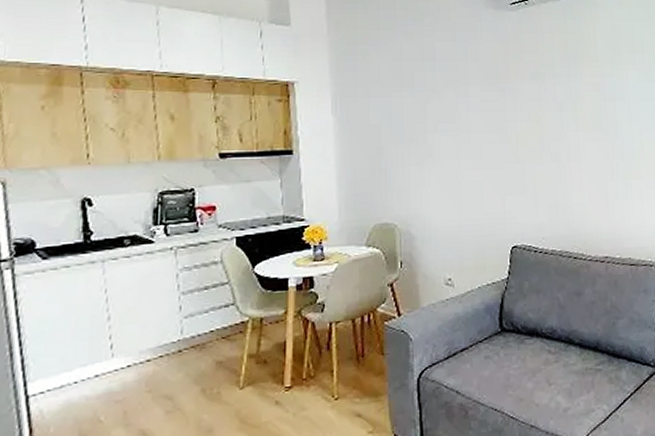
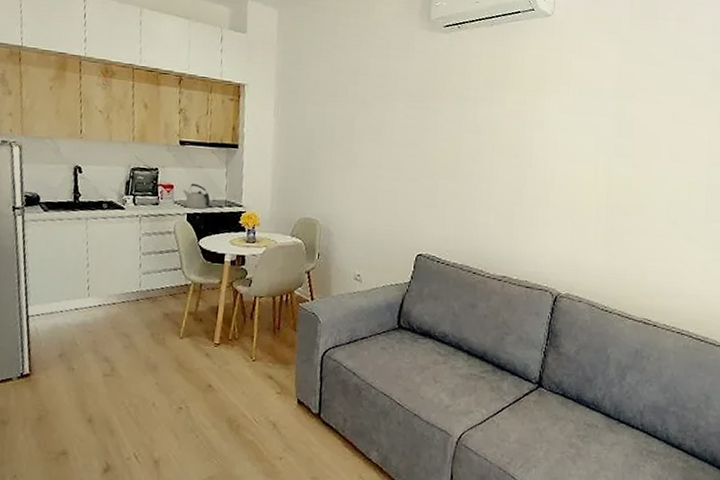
kettle: none [229,201,264,232] -> present [183,183,210,210]

